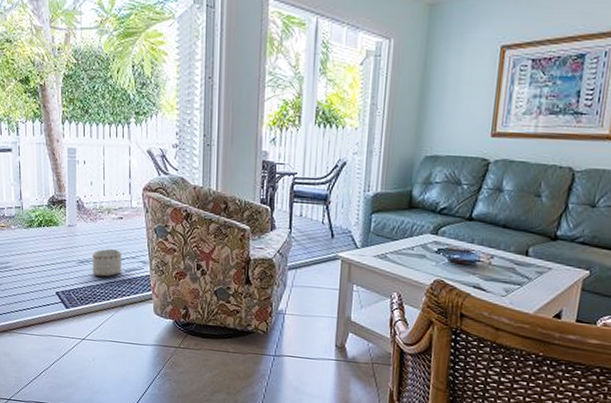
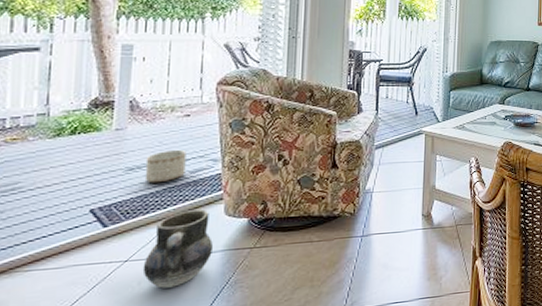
ceramic jug: none [95,304,147,368] -> present [142,208,214,289]

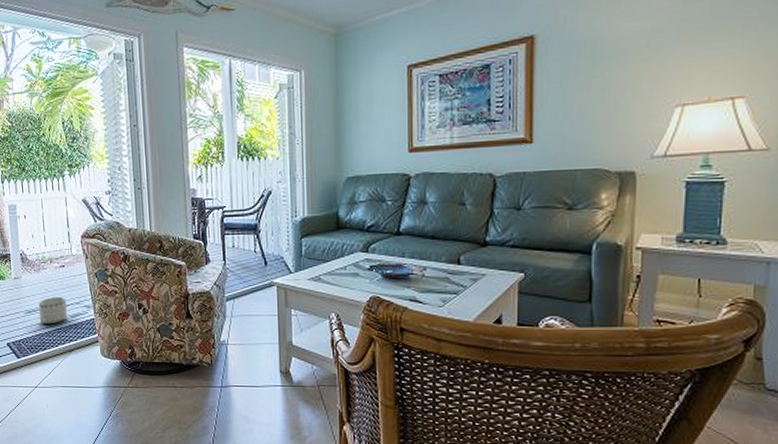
ceramic jug: present [142,208,214,289] -> none [48,348,97,413]

